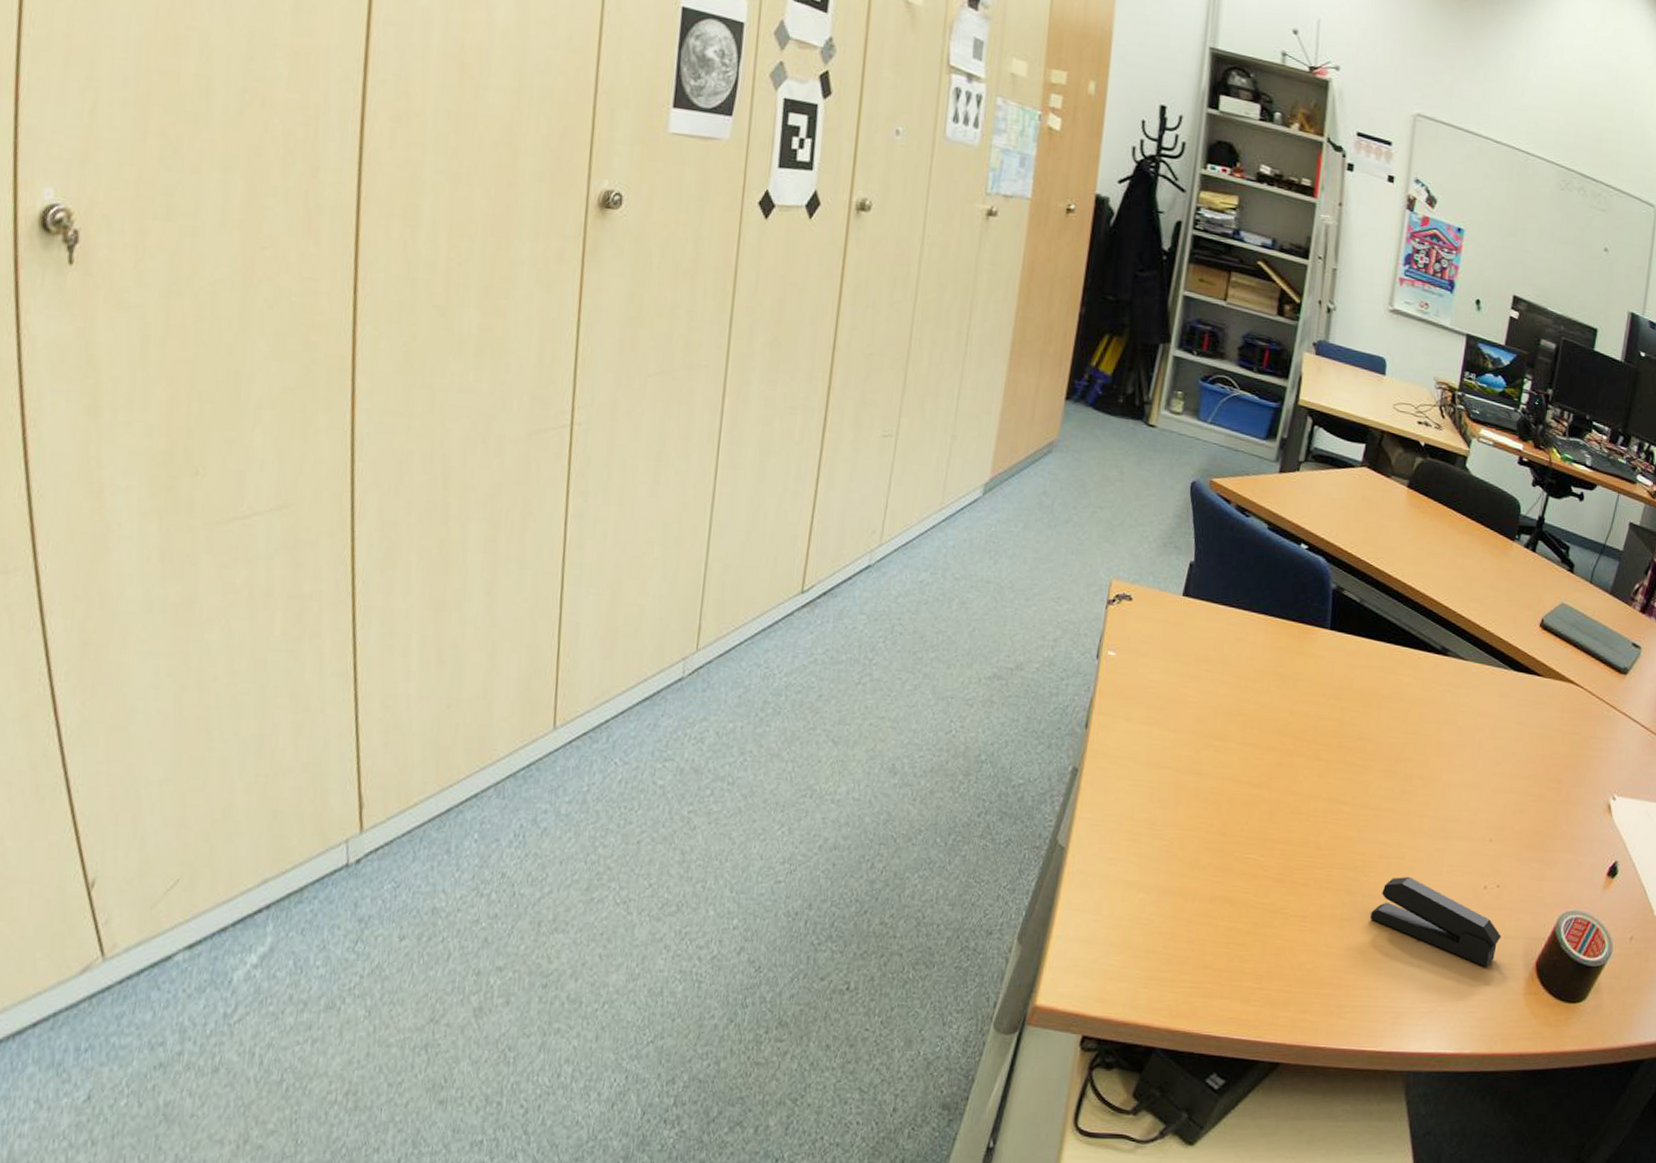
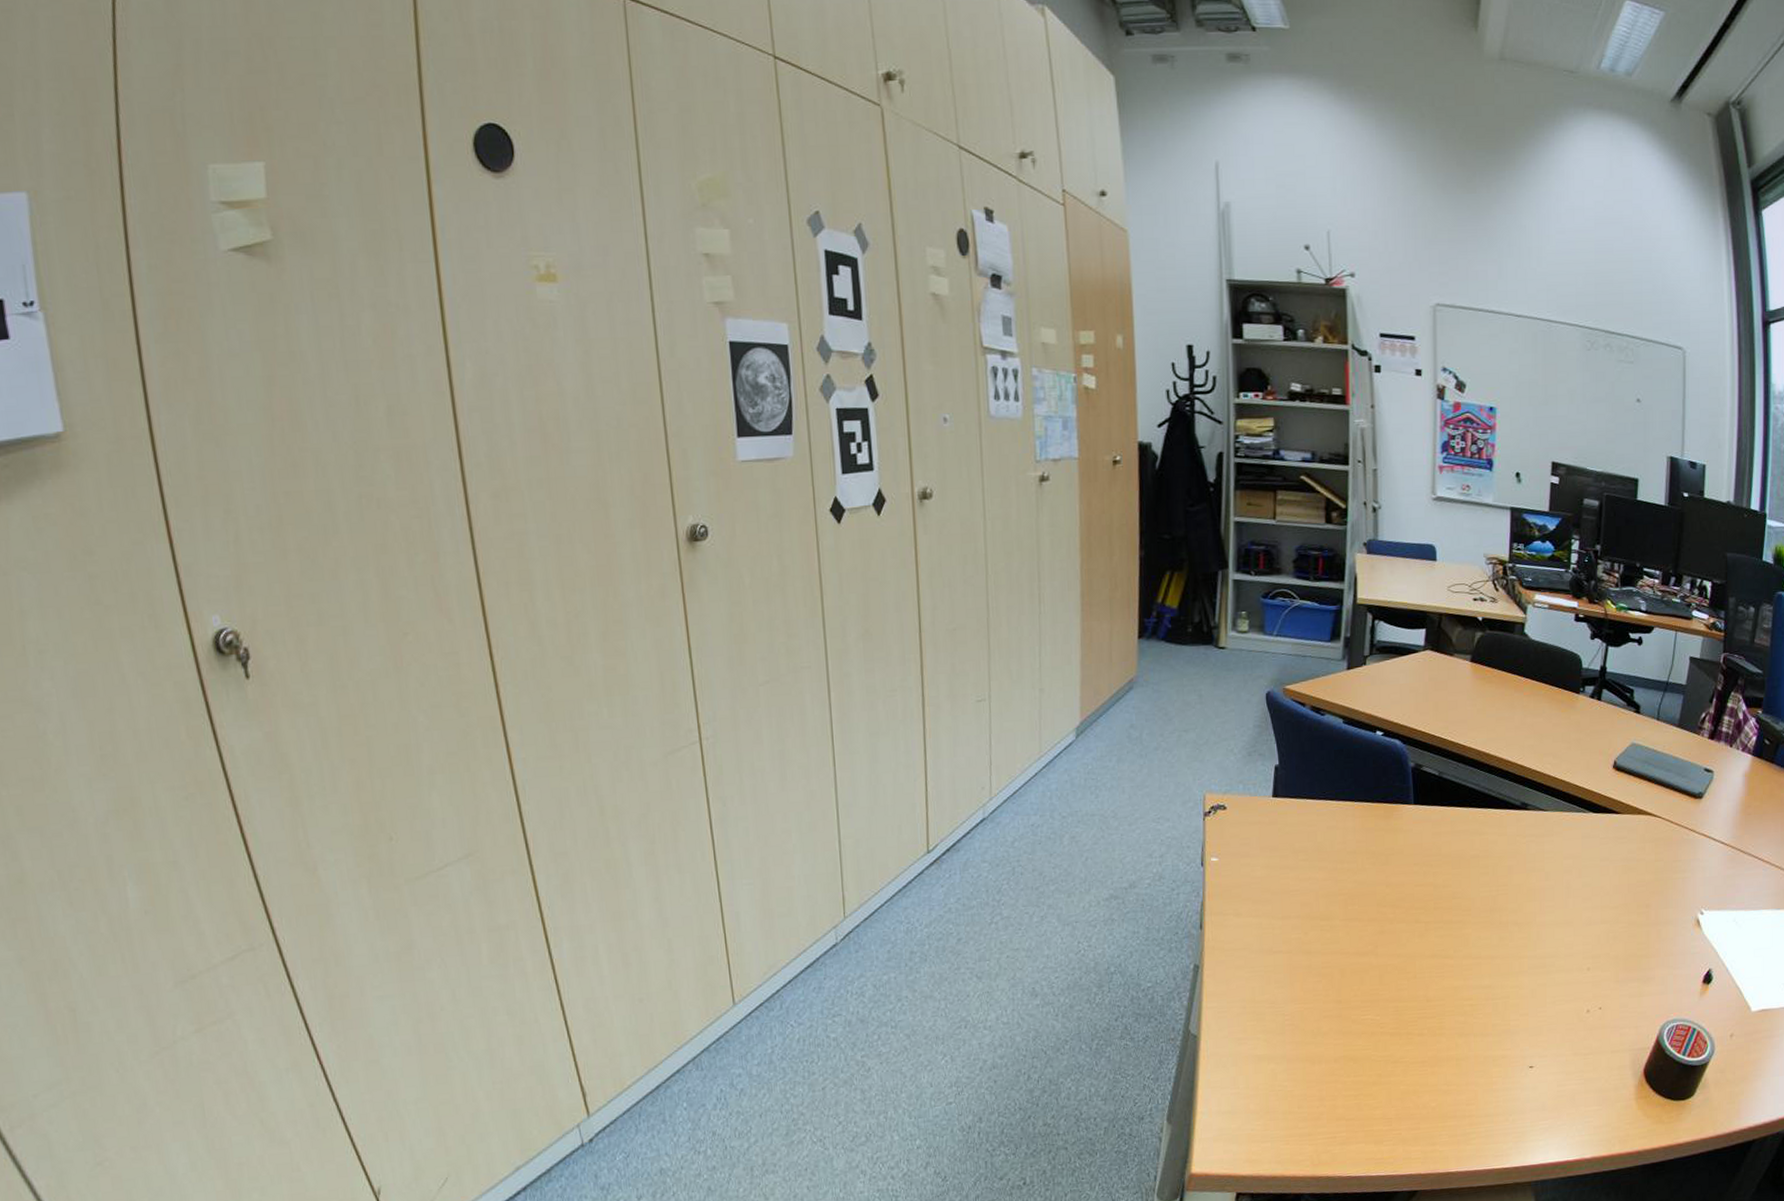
stapler: present [1370,876,1501,967] -> none [1484,1012,1608,1081]

